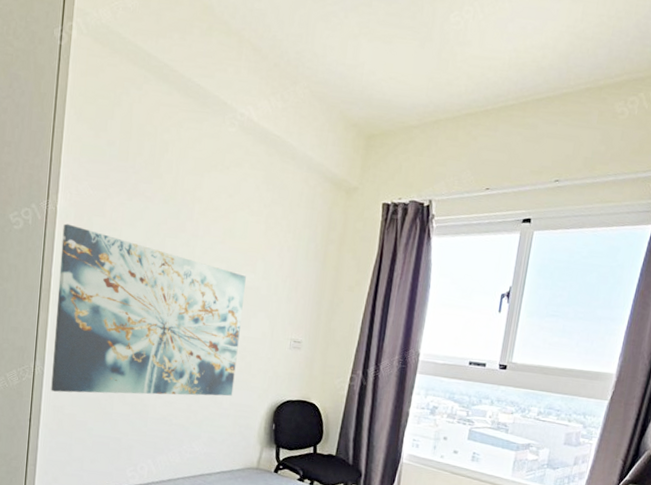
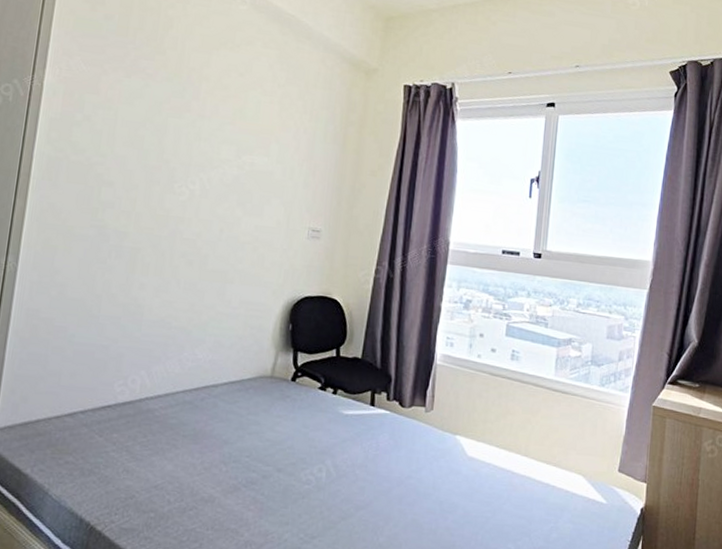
wall art: present [51,223,246,396] -> none [25,101,259,293]

